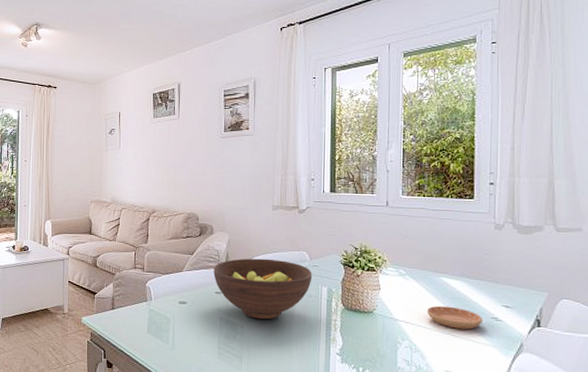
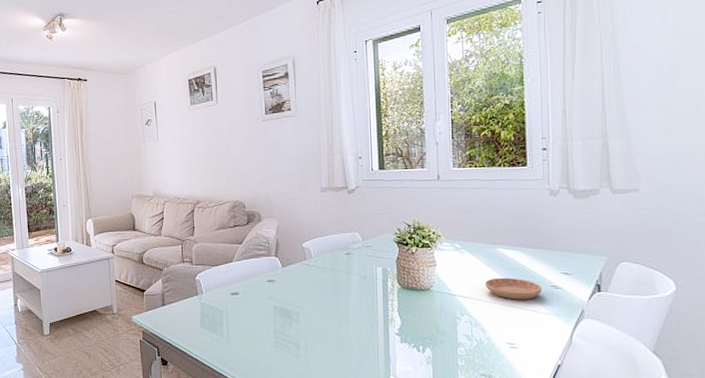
fruit bowl: present [213,258,312,320] -> none [264,242,366,305]

